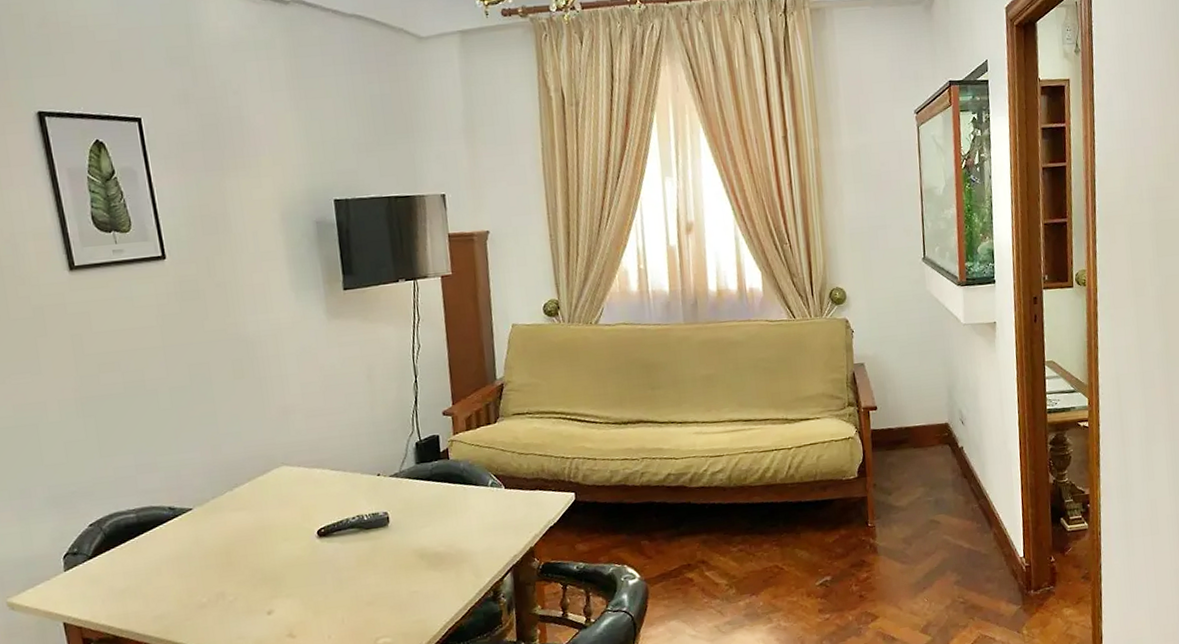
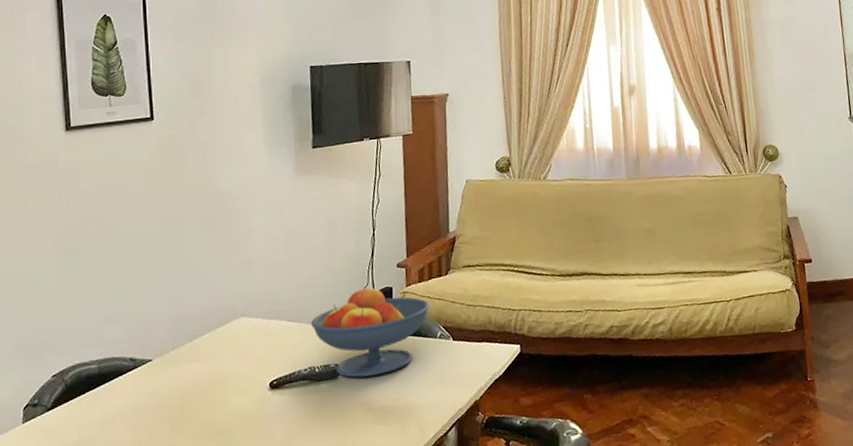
fruit bowl: none [355,434,480,526] -> present [310,286,430,378]

